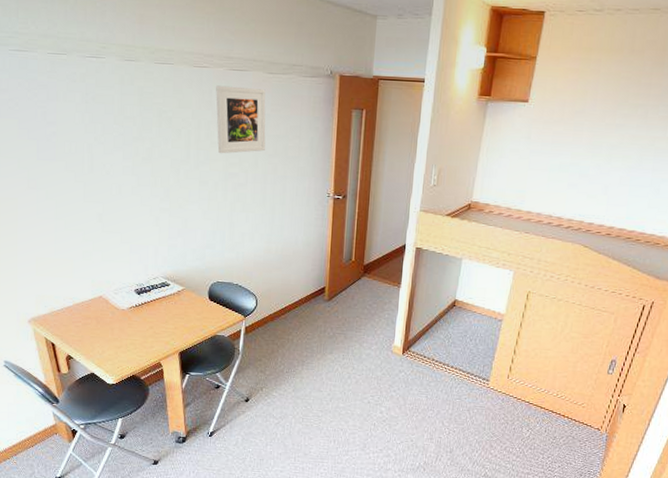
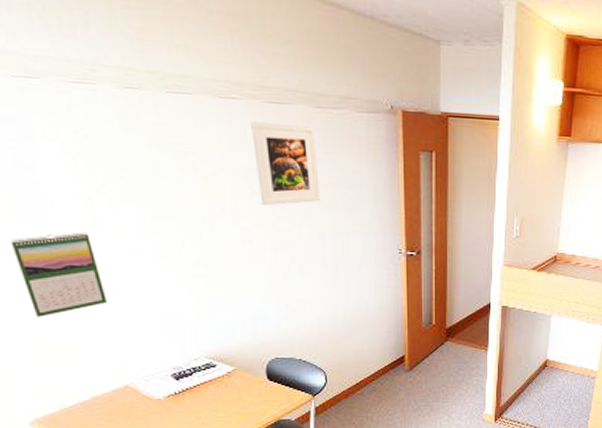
calendar: none [32,171,94,237] -> present [10,232,107,317]

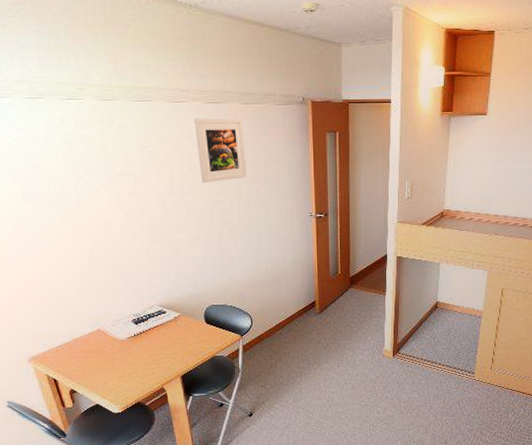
calendar: present [10,232,107,317] -> none [19,210,86,277]

